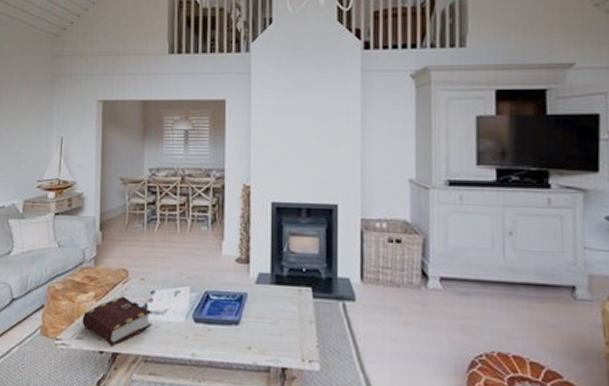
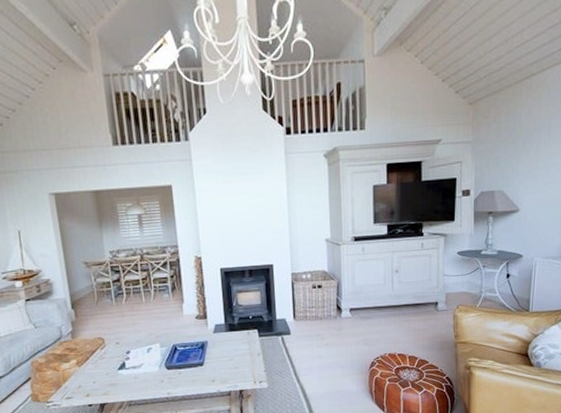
book: present [82,296,153,348] -> none [68,359,132,400]

